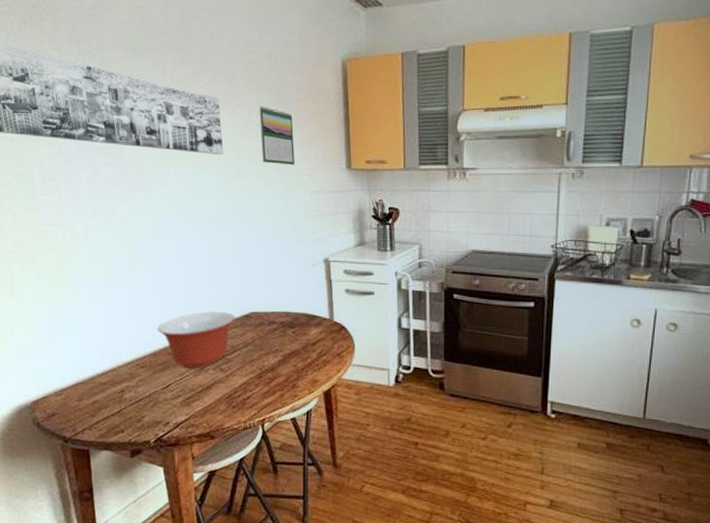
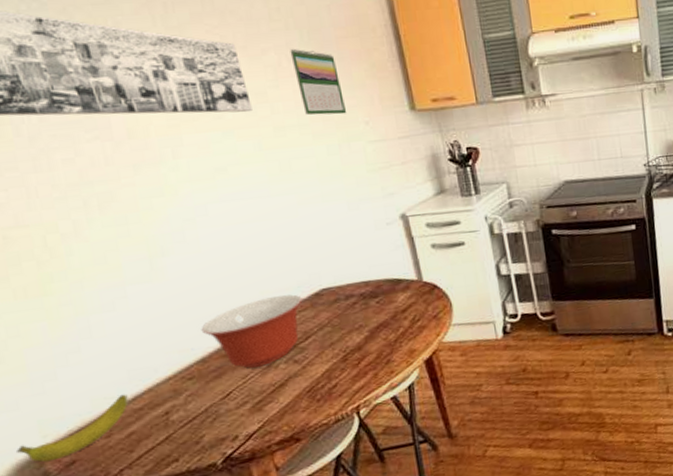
banana: none [20,369,98,410] -> present [17,394,129,463]

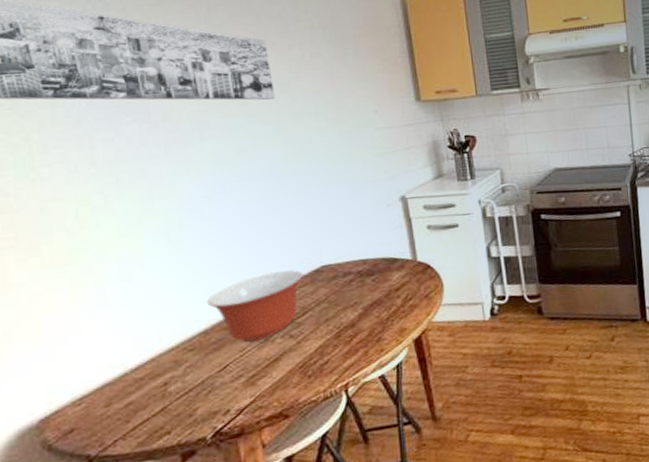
banana: present [17,394,129,463] -> none [21,363,131,430]
calendar: present [290,48,347,115] -> none [313,44,359,104]

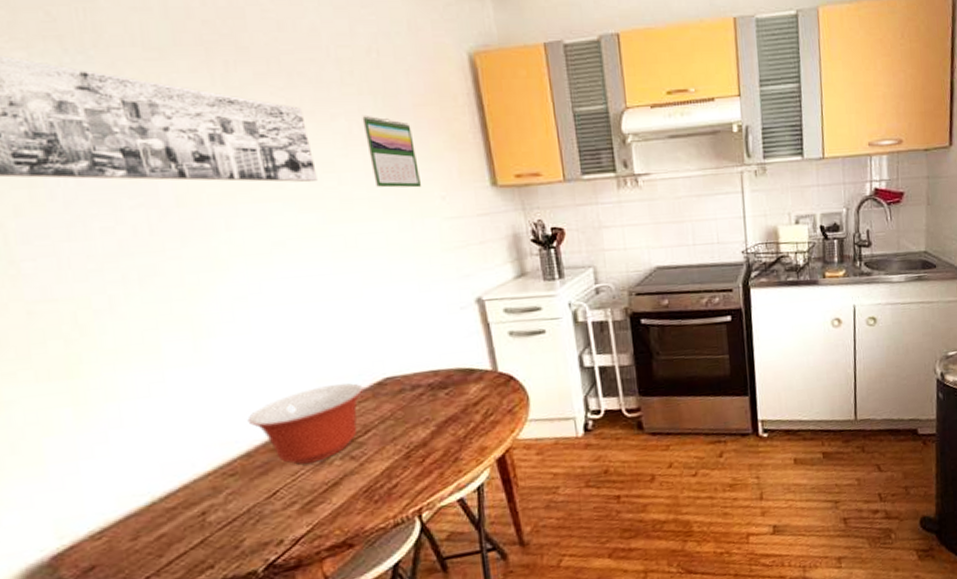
calendar: none [313,44,359,104] -> present [362,115,422,188]

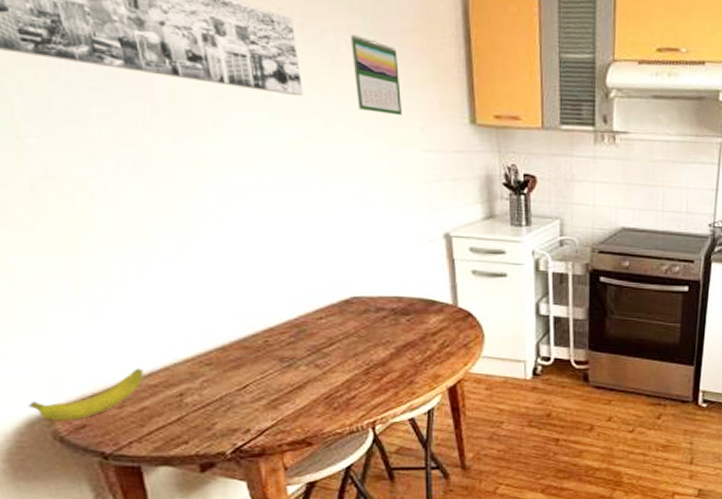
banana: none [27,491,160,568] -> present [28,368,144,422]
mixing bowl: present [247,383,364,465] -> none [224,296,332,365]

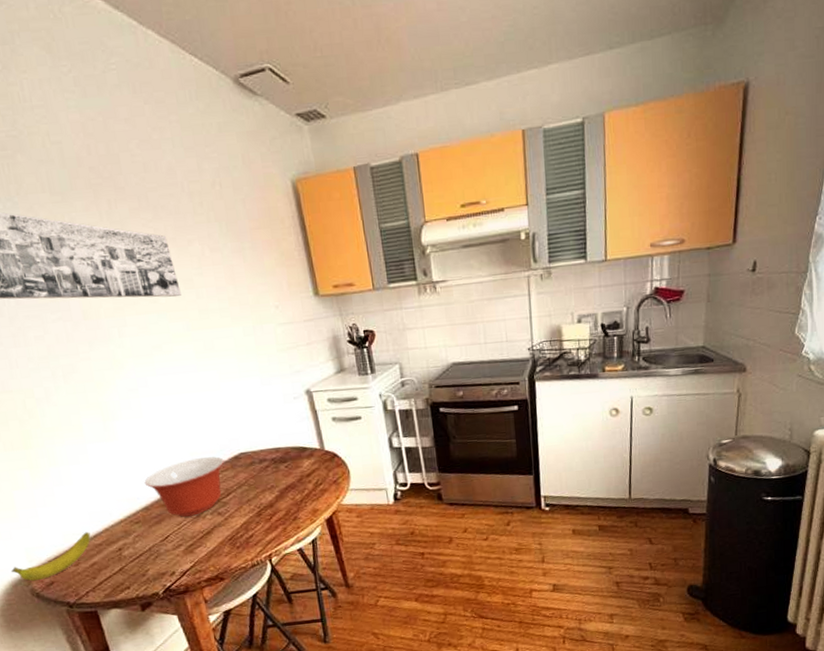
mixing bowl: none [224,296,332,365] -> present [144,456,225,517]
calendar: present [350,33,403,116] -> none [211,239,260,300]

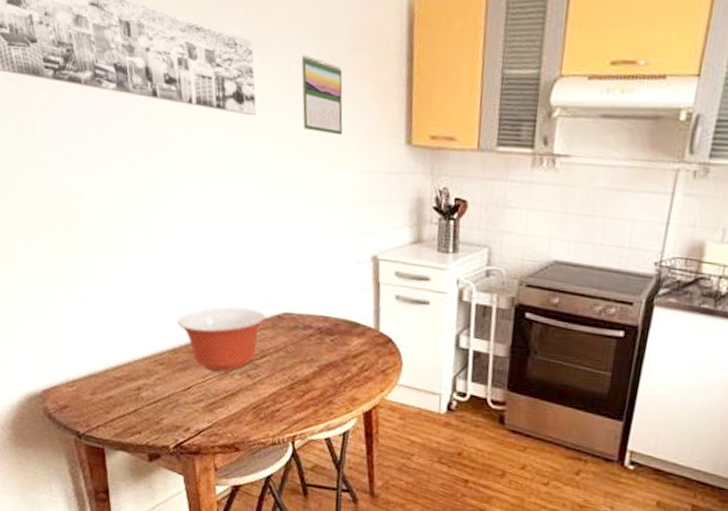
banana: present [11,532,91,582] -> none [29,360,112,401]
calendar: none [211,239,260,300] -> present [301,54,343,136]

